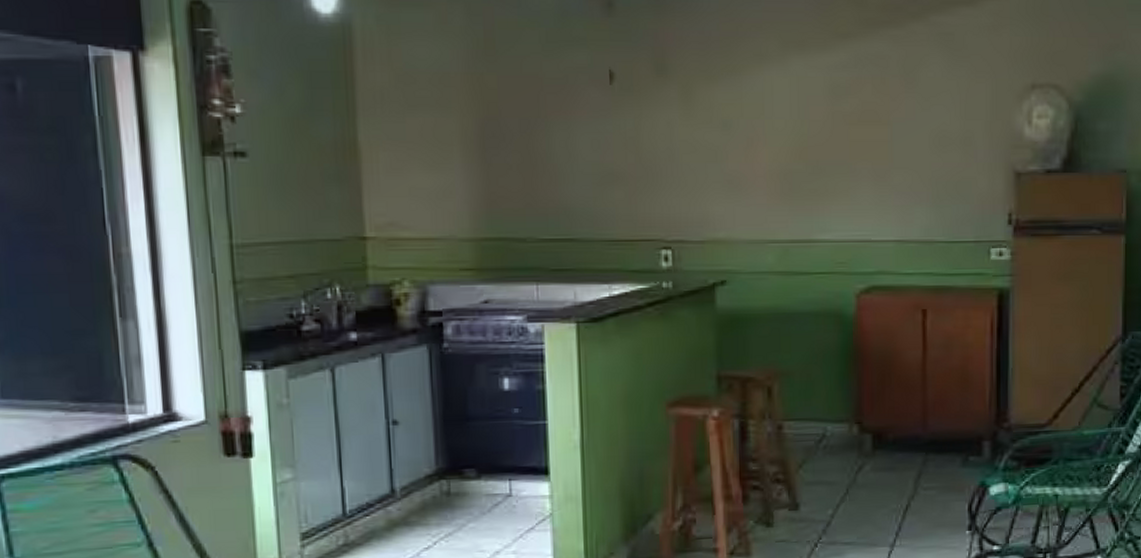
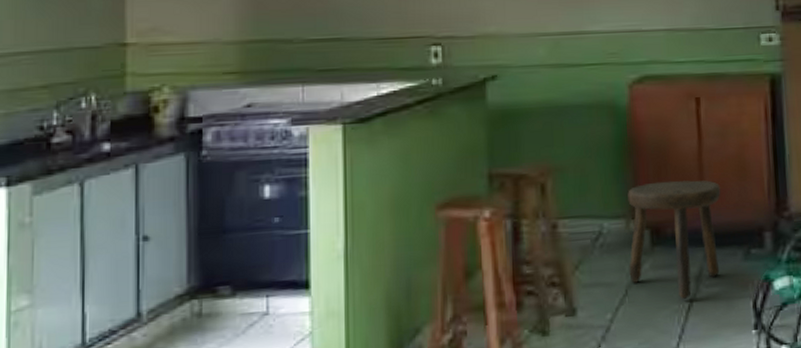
stool: none [850,388,943,500] -> present [628,179,721,299]

